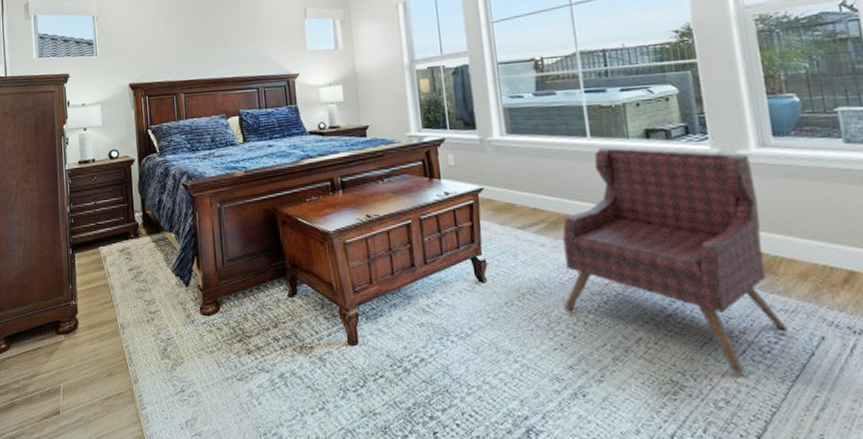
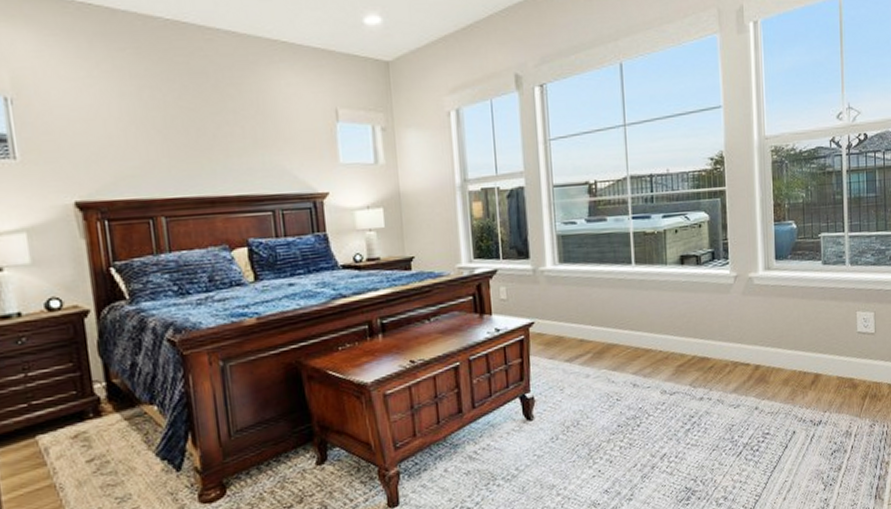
armchair: present [562,147,787,375] -> none [602,274,771,473]

